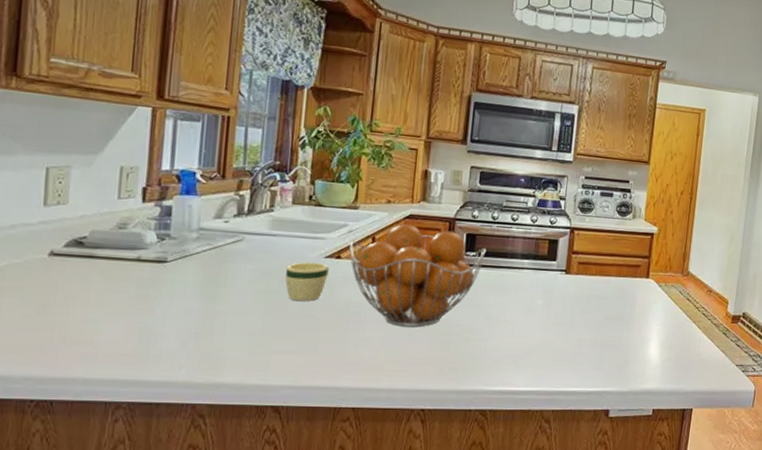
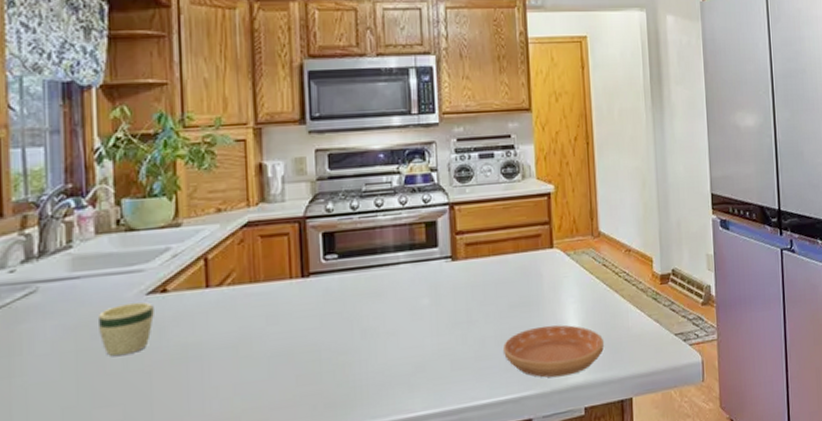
fruit basket: present [349,224,487,328] -> none [176,232,350,365]
saucer: none [595,338,678,382] -> present [504,325,605,378]

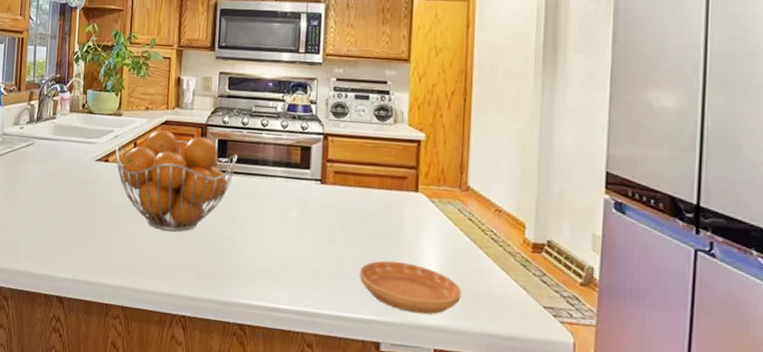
mug: present [99,302,154,357] -> none [66,164,99,201]
fruit basket: none [176,232,350,365] -> present [115,130,238,232]

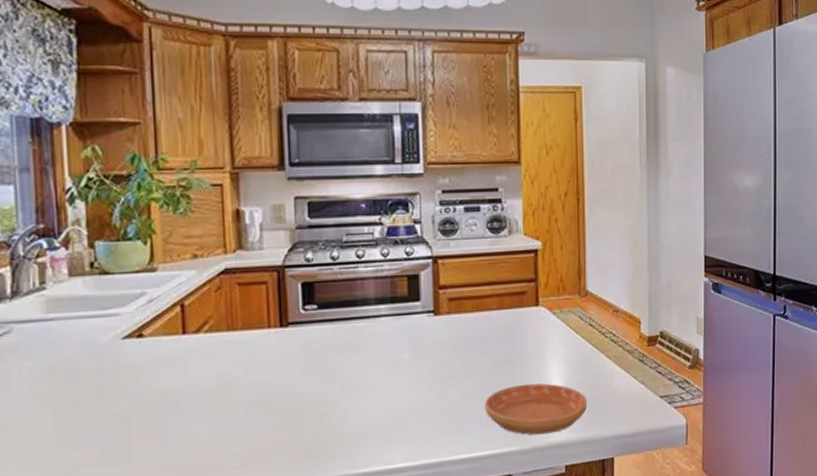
fruit basket: present [115,130,238,232] -> none [152,281,330,412]

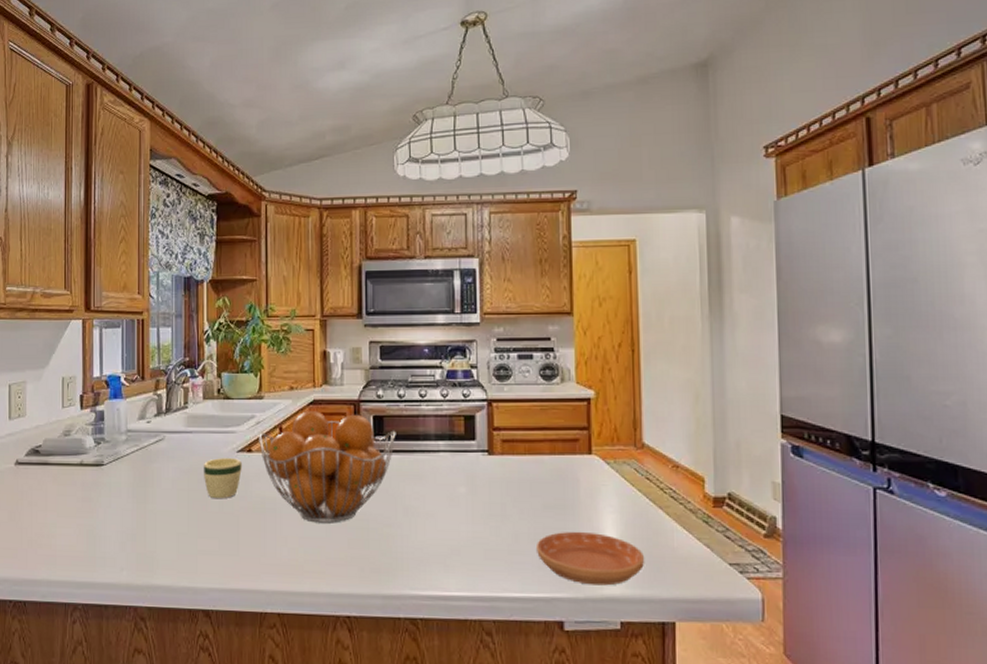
mug: none [74,346,130,400] -> present [204,458,242,499]
fruit basket: none [152,281,330,412] -> present [259,411,396,523]

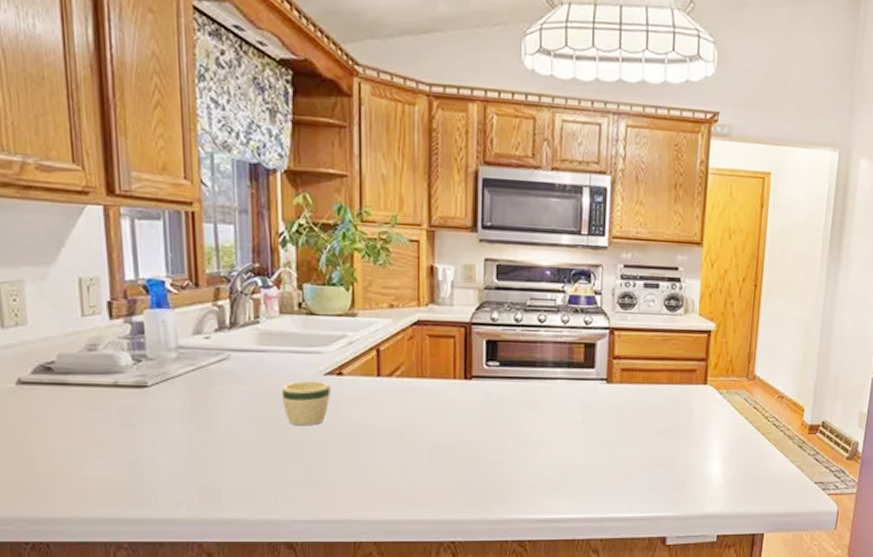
fruit basket: present [259,411,396,523] -> none [351,332,511,451]
saucer: present [537,531,645,586] -> none [647,456,745,504]

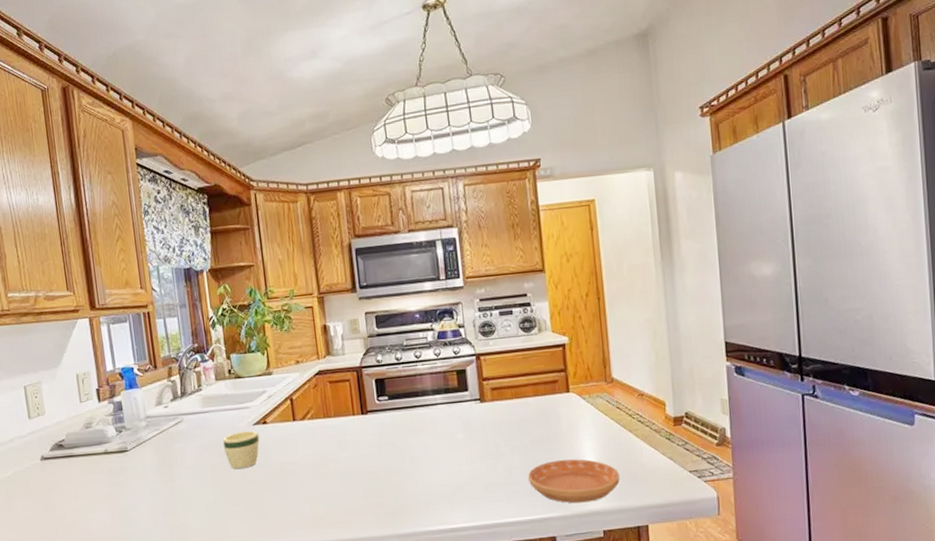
saucer: none [647,456,745,504] -> present [528,459,620,504]

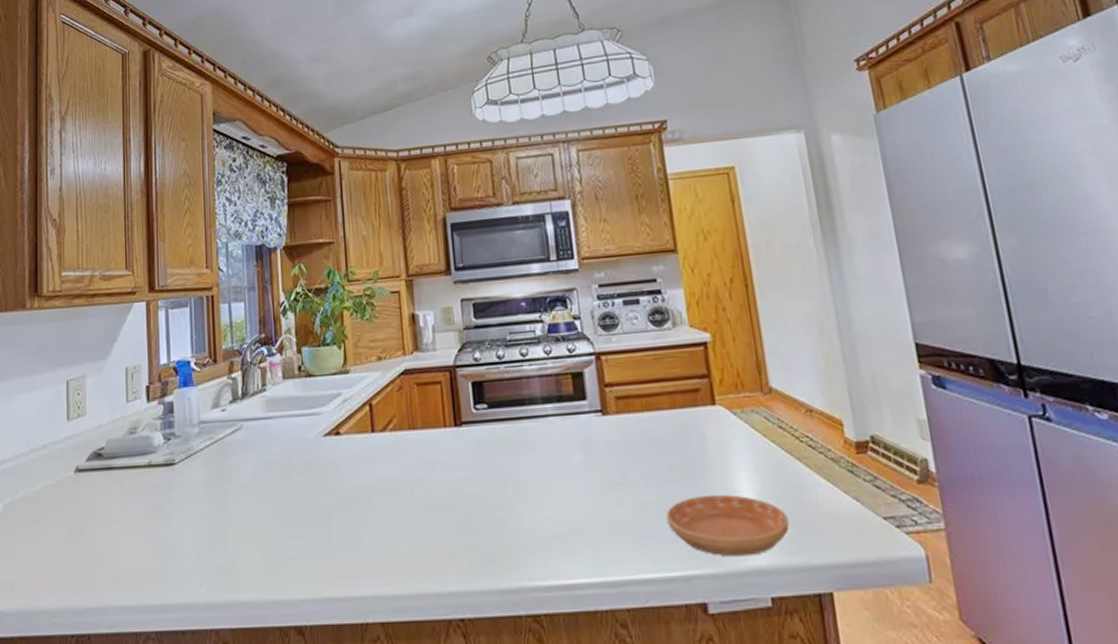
mug: present [223,431,260,470] -> none [287,443,330,493]

